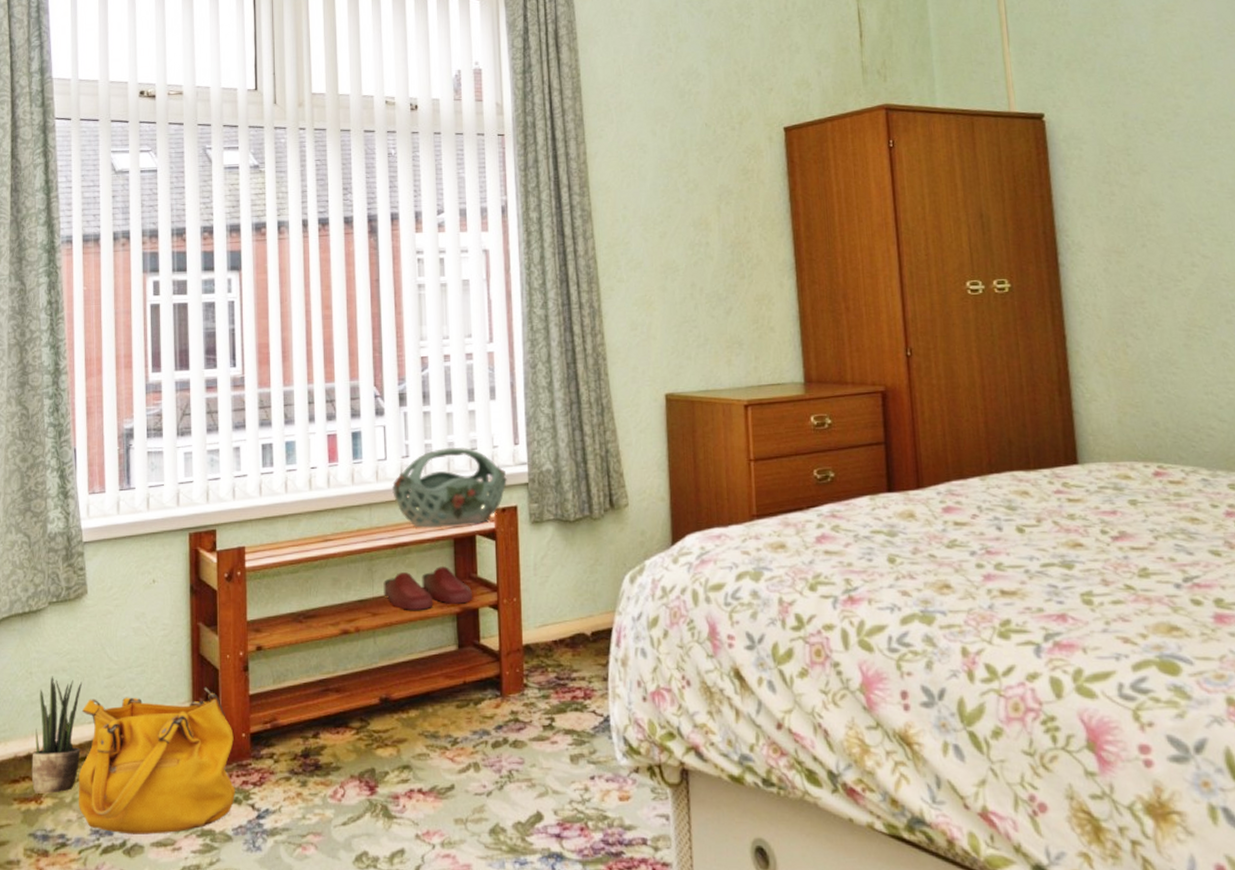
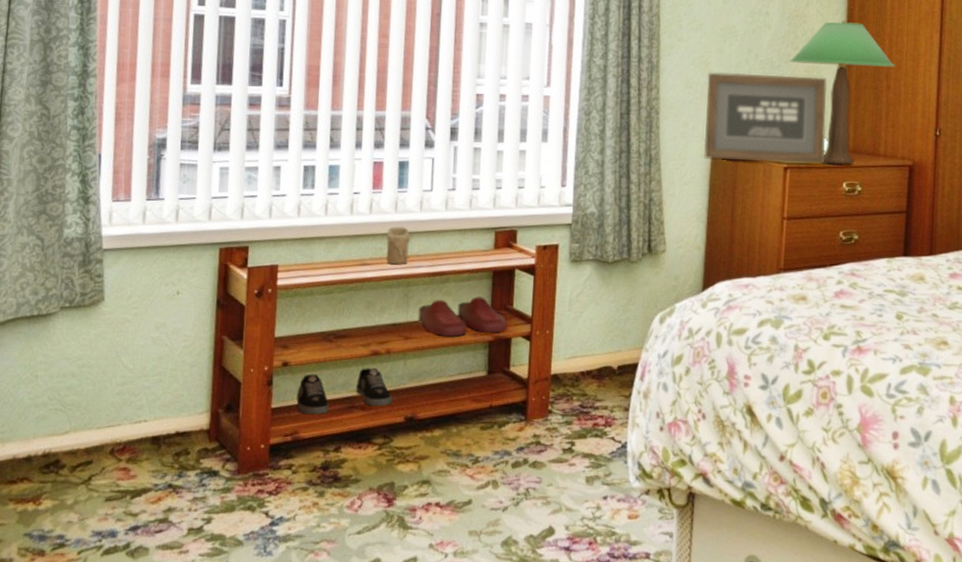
potted plant: present [31,676,83,794] -> none [30,380,93,495]
handbag: present [78,687,235,835] -> none [80,398,252,538]
shoe: none [273,648,367,700] -> present [297,368,393,415]
candle: none [346,499,370,538] -> present [386,226,411,264]
decorative basket: present [391,446,507,528] -> none [435,184,551,260]
picture frame: none [652,305,788,403] -> present [703,72,828,165]
table lamp: none [736,242,852,397] -> present [789,20,895,165]

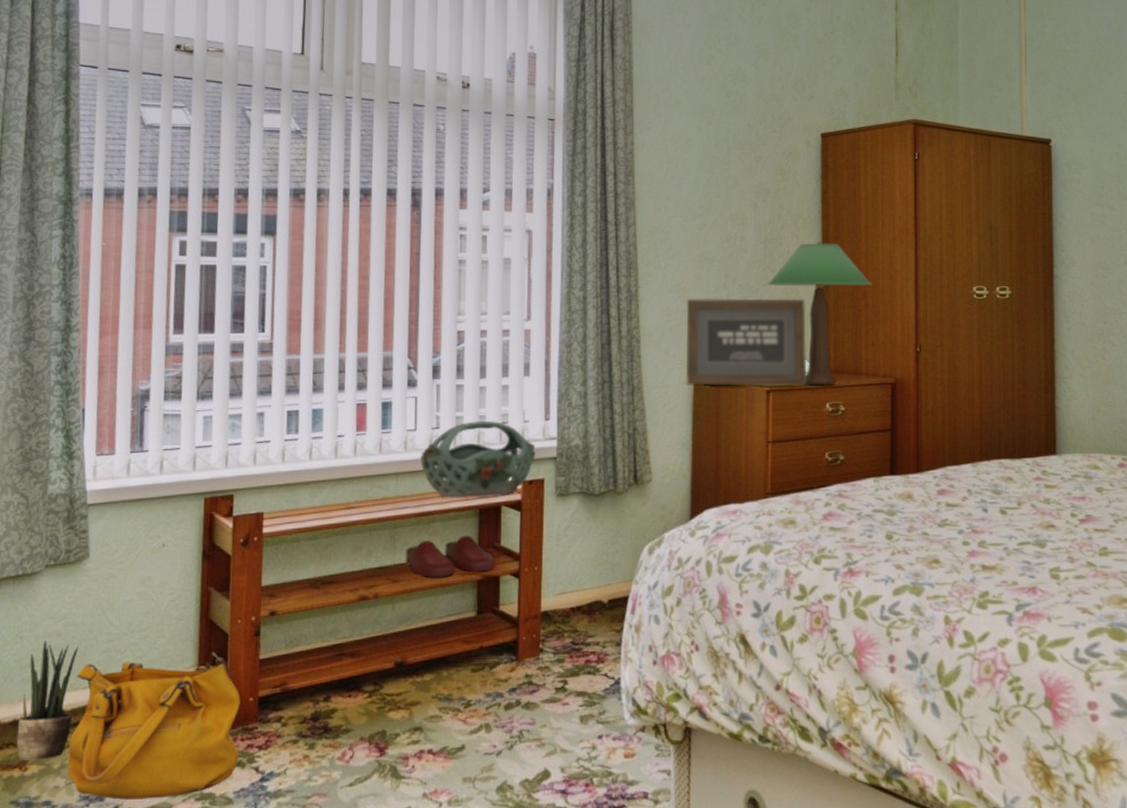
potted plant: none [30,380,93,495] -> present [16,640,79,760]
handbag: none [80,398,252,538] -> present [67,651,241,800]
shoe: present [297,368,393,415] -> none [285,613,383,665]
candle: present [386,226,411,264] -> none [371,468,396,506]
decorative basket: none [435,184,551,260] -> present [419,420,536,498]

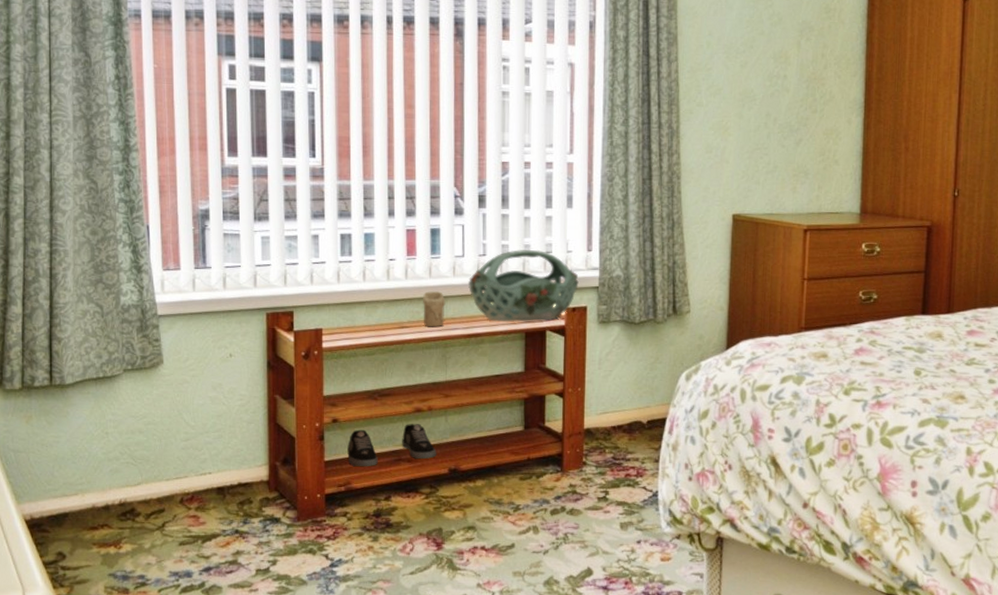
potted plant: present [16,640,79,760] -> none [110,436,160,540]
handbag: present [67,651,241,800] -> none [157,452,310,578]
shoe: none [285,613,383,665] -> present [347,424,437,467]
candle: none [371,468,396,506] -> present [423,291,446,327]
slippers: present [405,535,494,577] -> none [456,357,540,394]
picture frame: present [685,298,807,386] -> none [724,136,846,227]
table lamp: present [767,241,872,385] -> none [808,82,914,226]

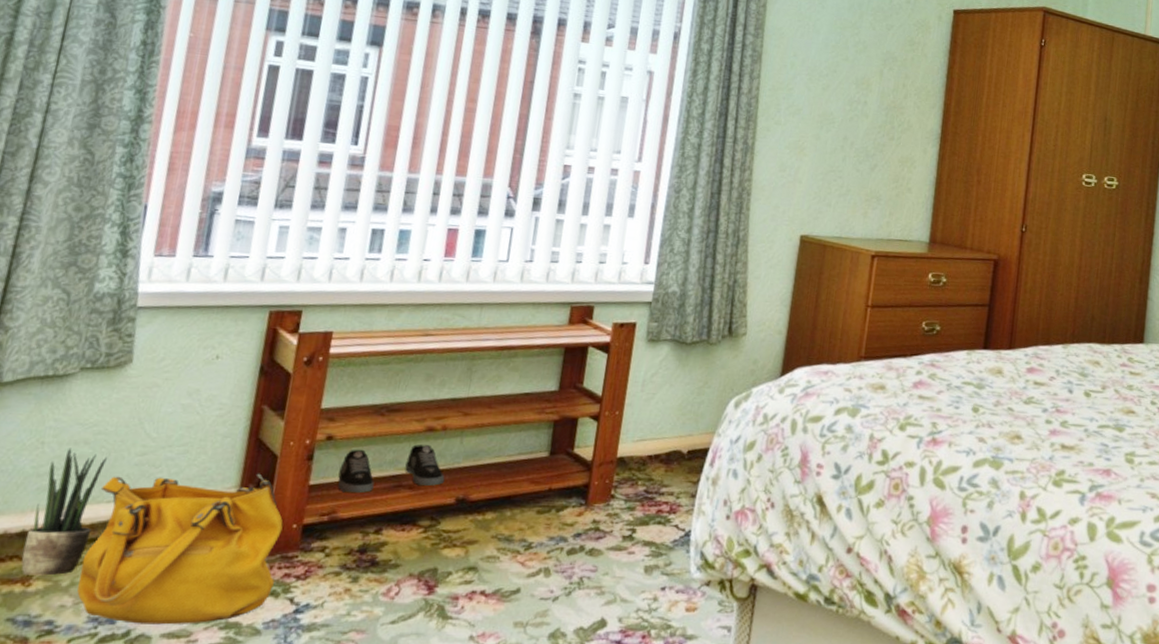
potted plant: none [110,436,160,540] -> present [21,448,108,576]
handbag: none [157,452,310,578] -> present [77,473,283,625]
candle: present [423,291,446,327] -> none [452,297,481,336]
decorative basket: present [467,249,579,322] -> none [508,258,632,337]

